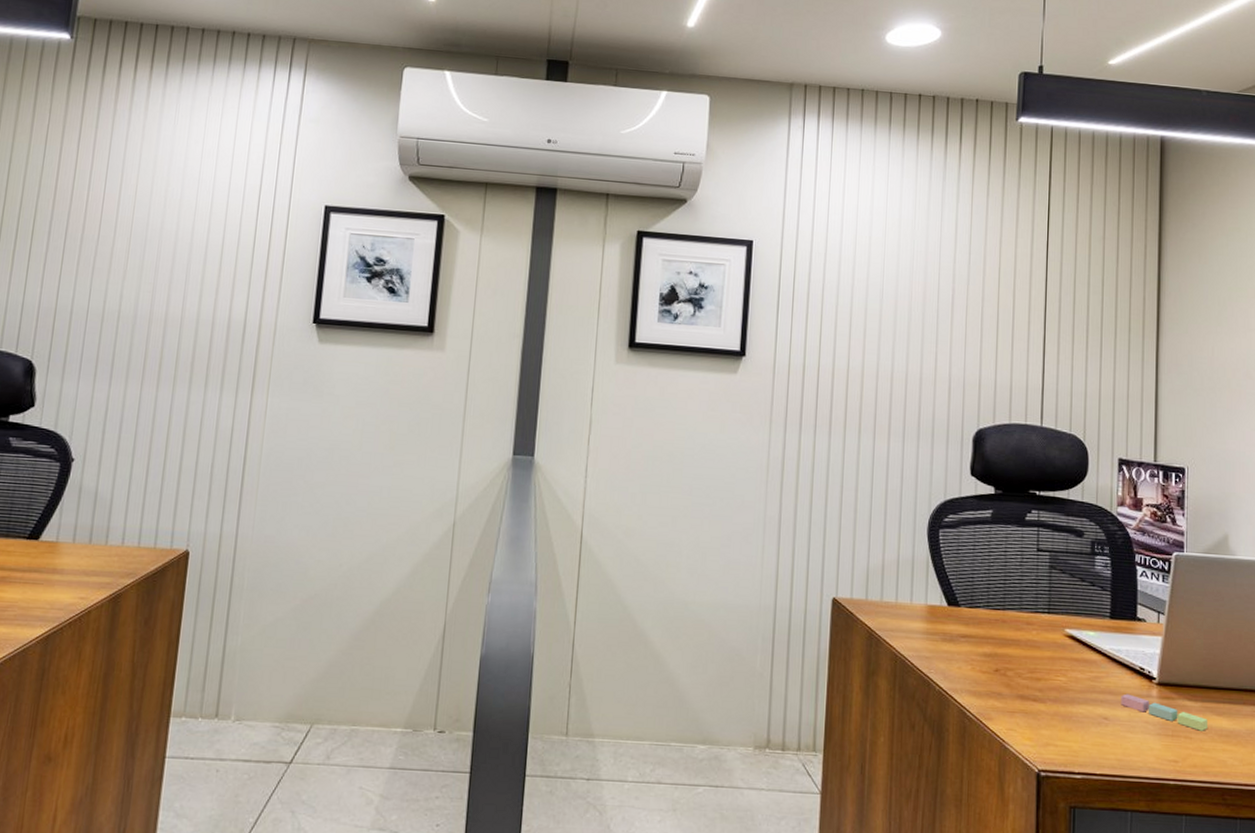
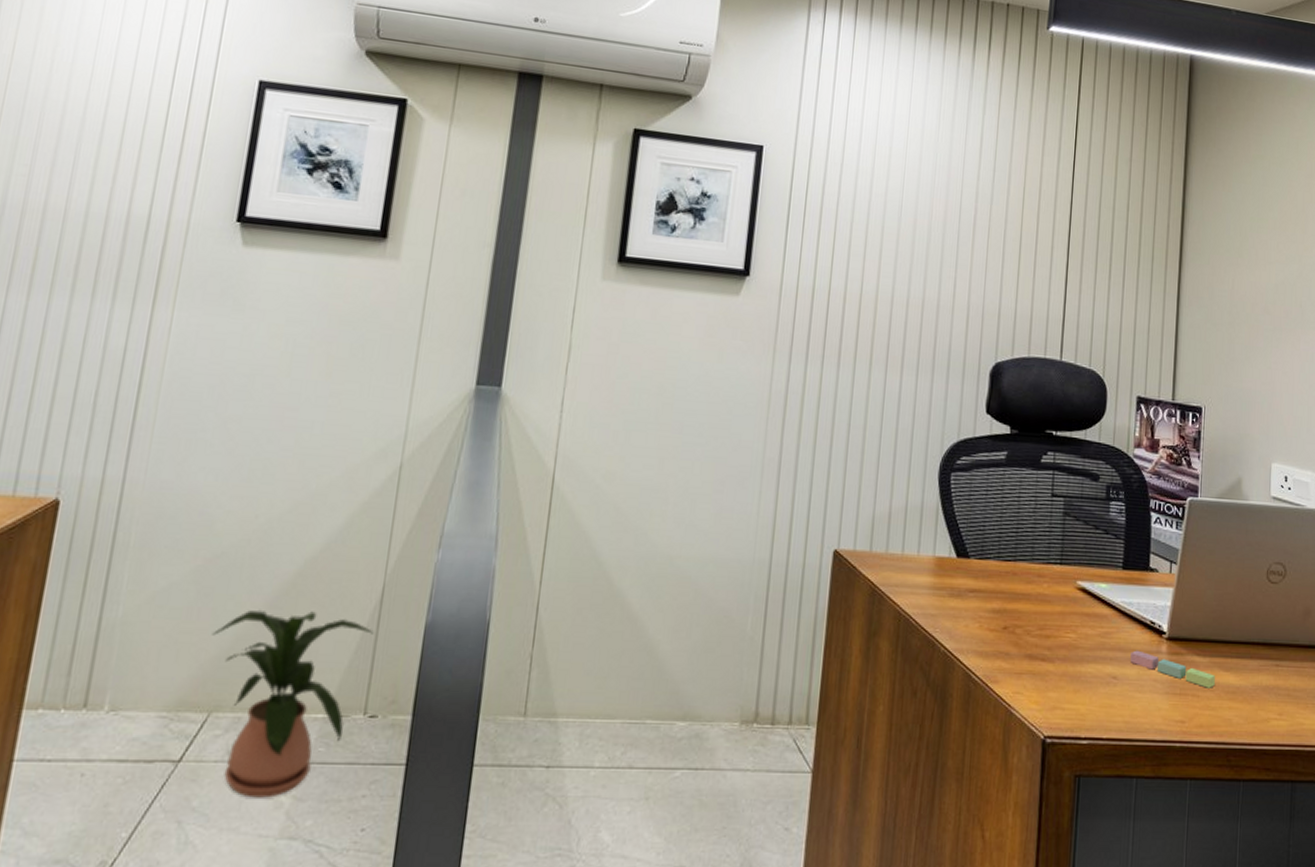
house plant: none [310,641,438,796] -> present [211,609,373,798]

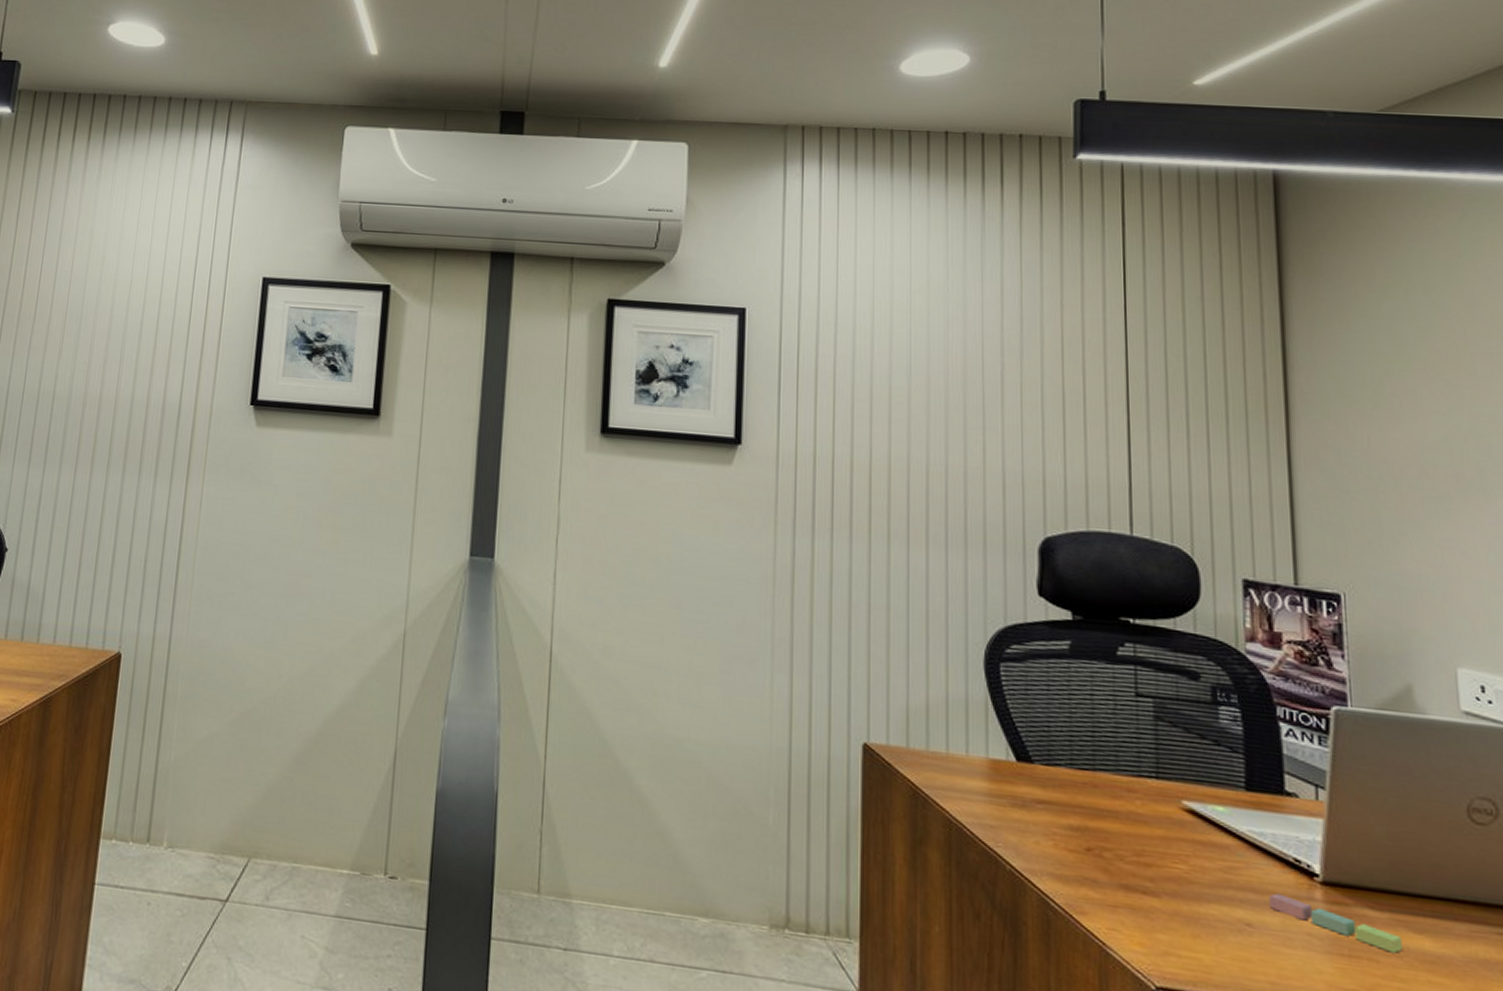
house plant: present [211,609,373,798] -> none [247,764,389,946]

